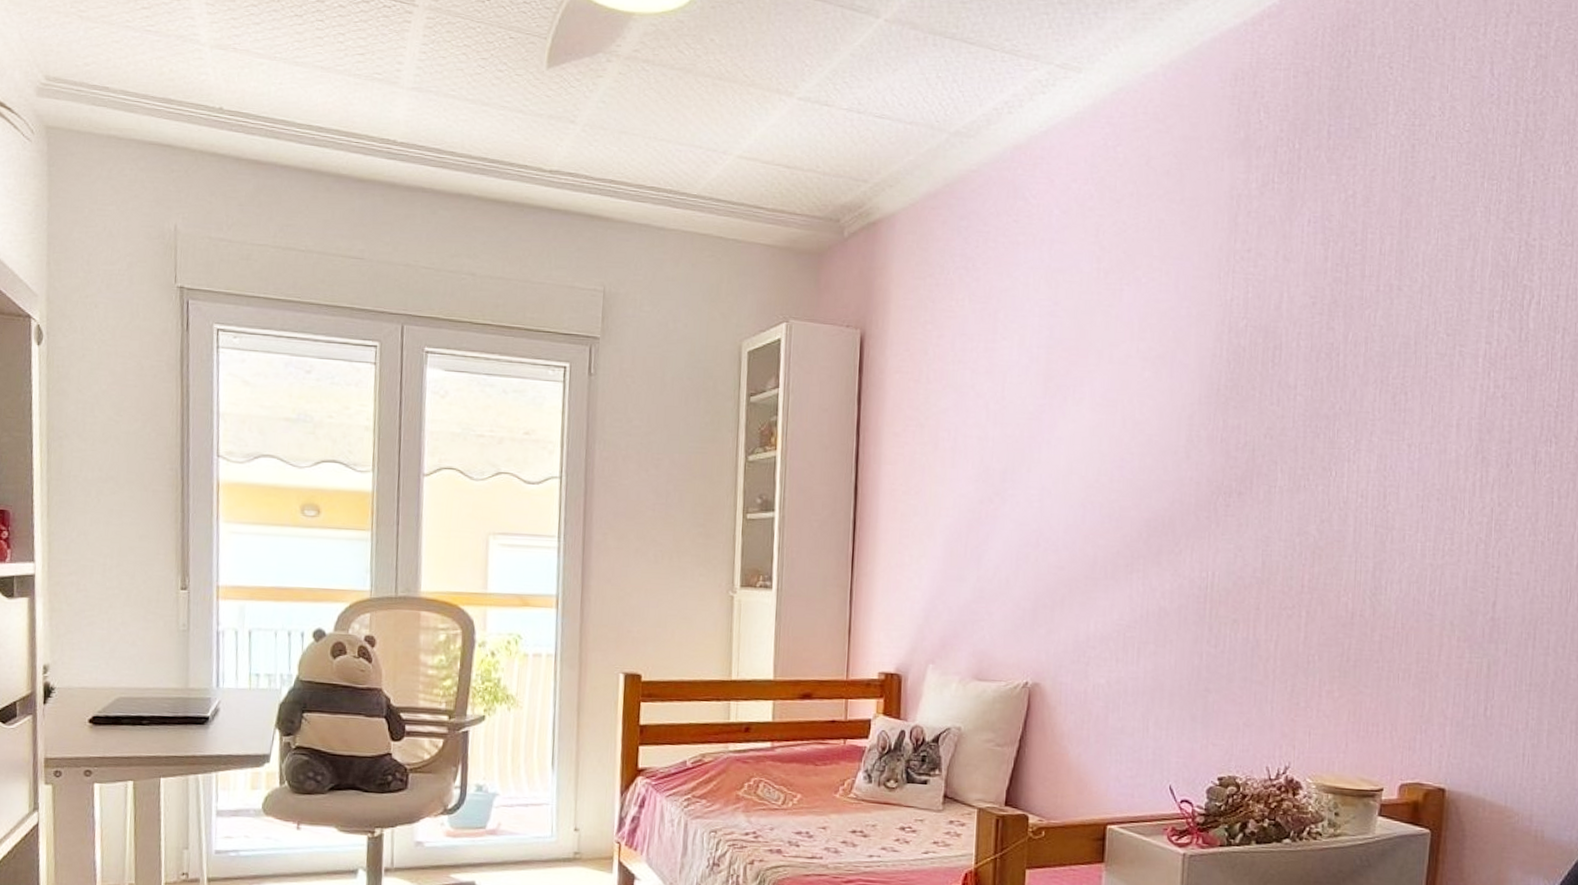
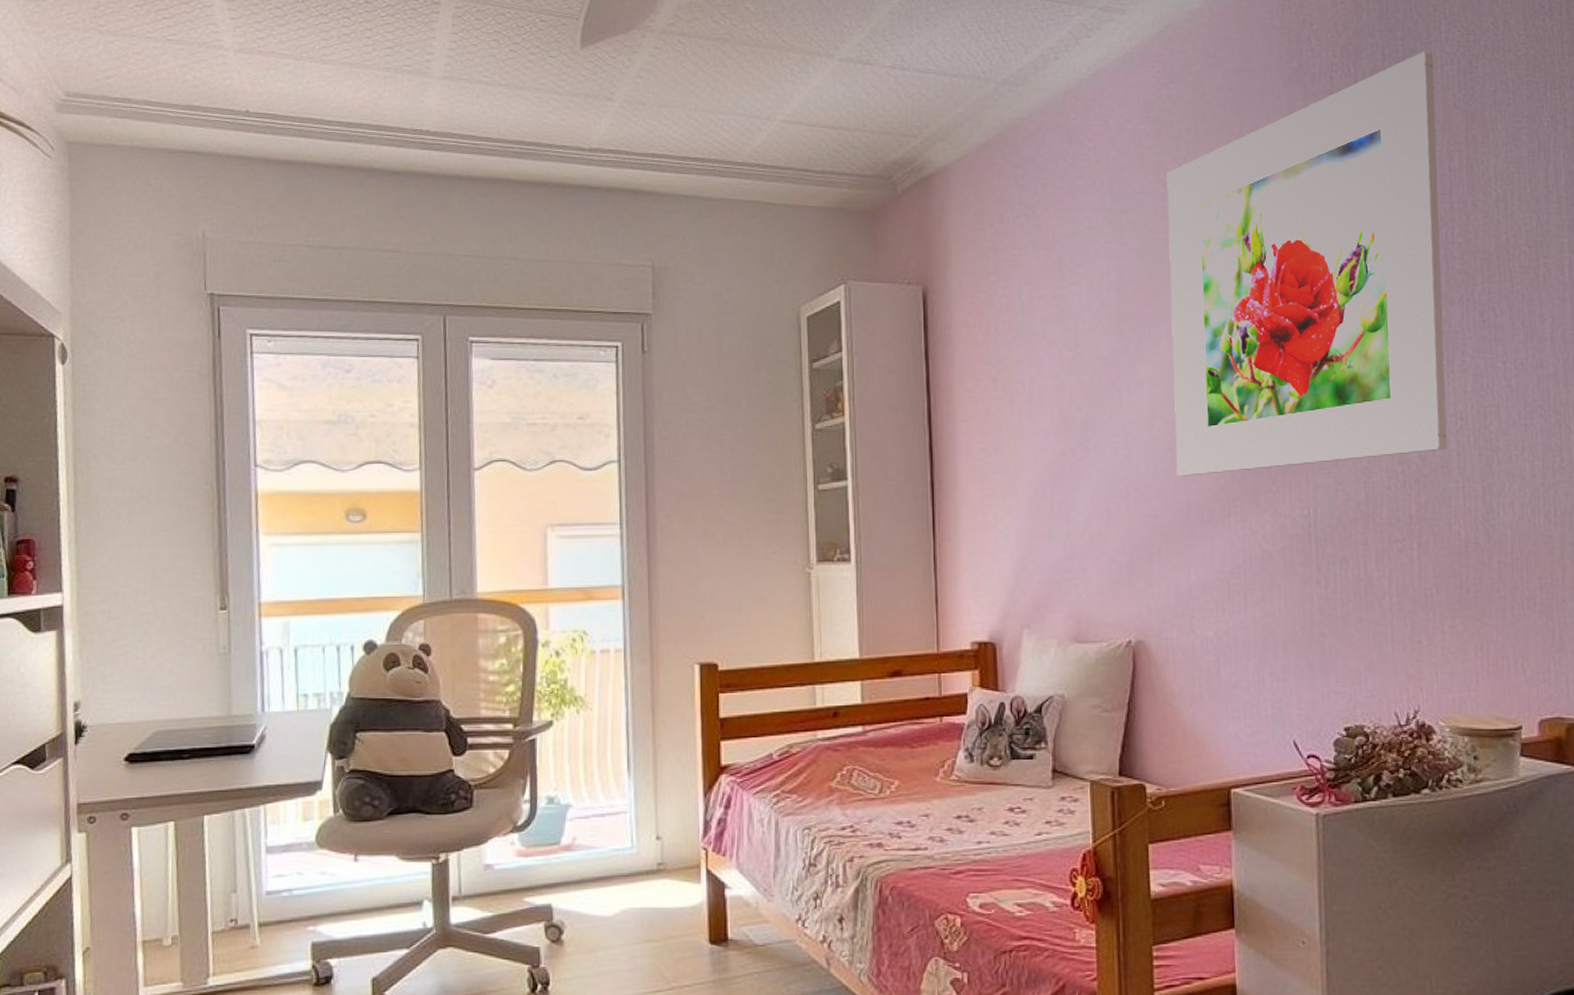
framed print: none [1086,132,1377,532] -> present [1166,51,1447,476]

